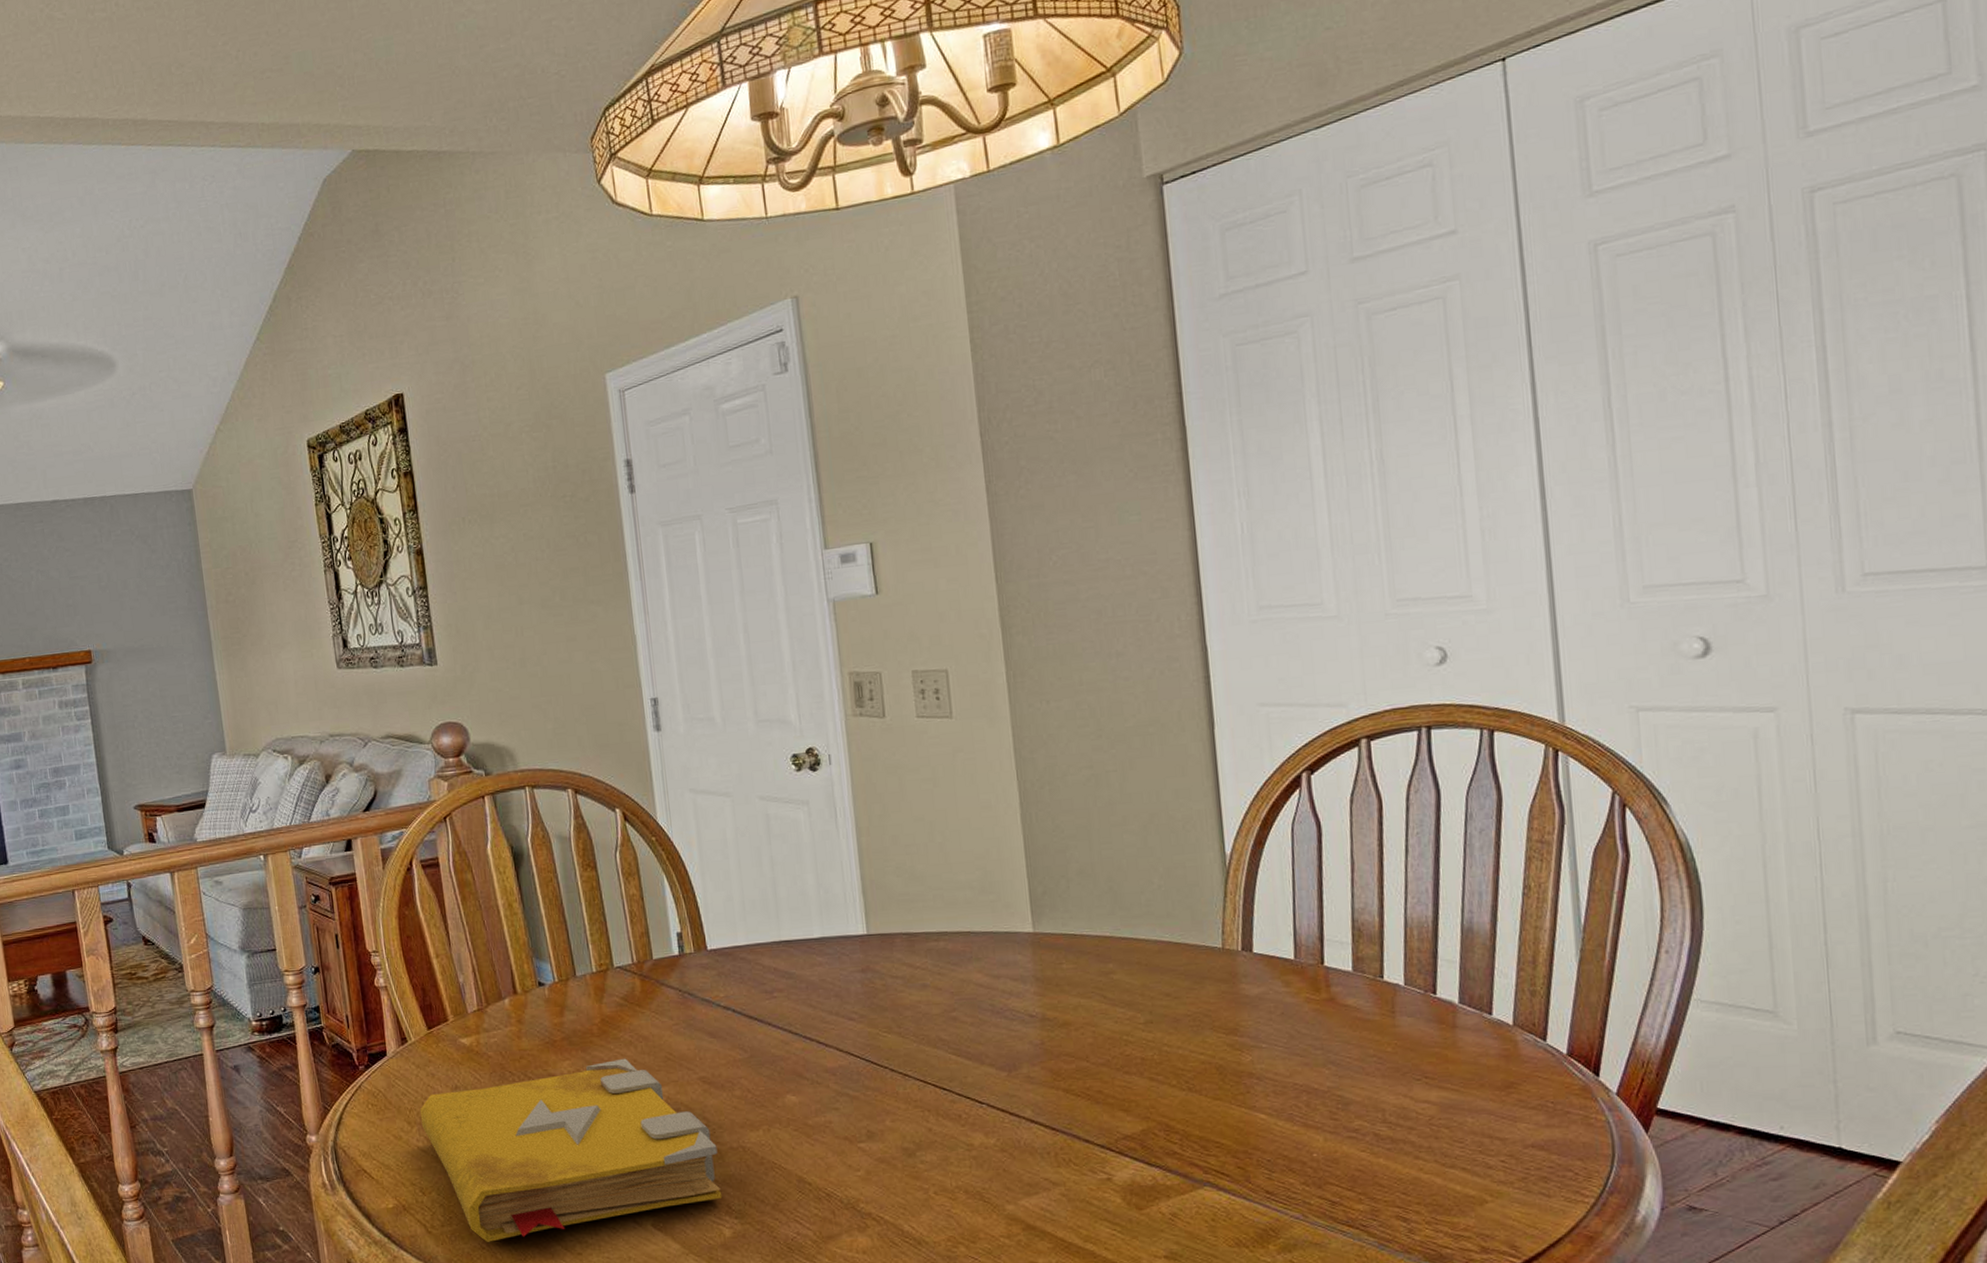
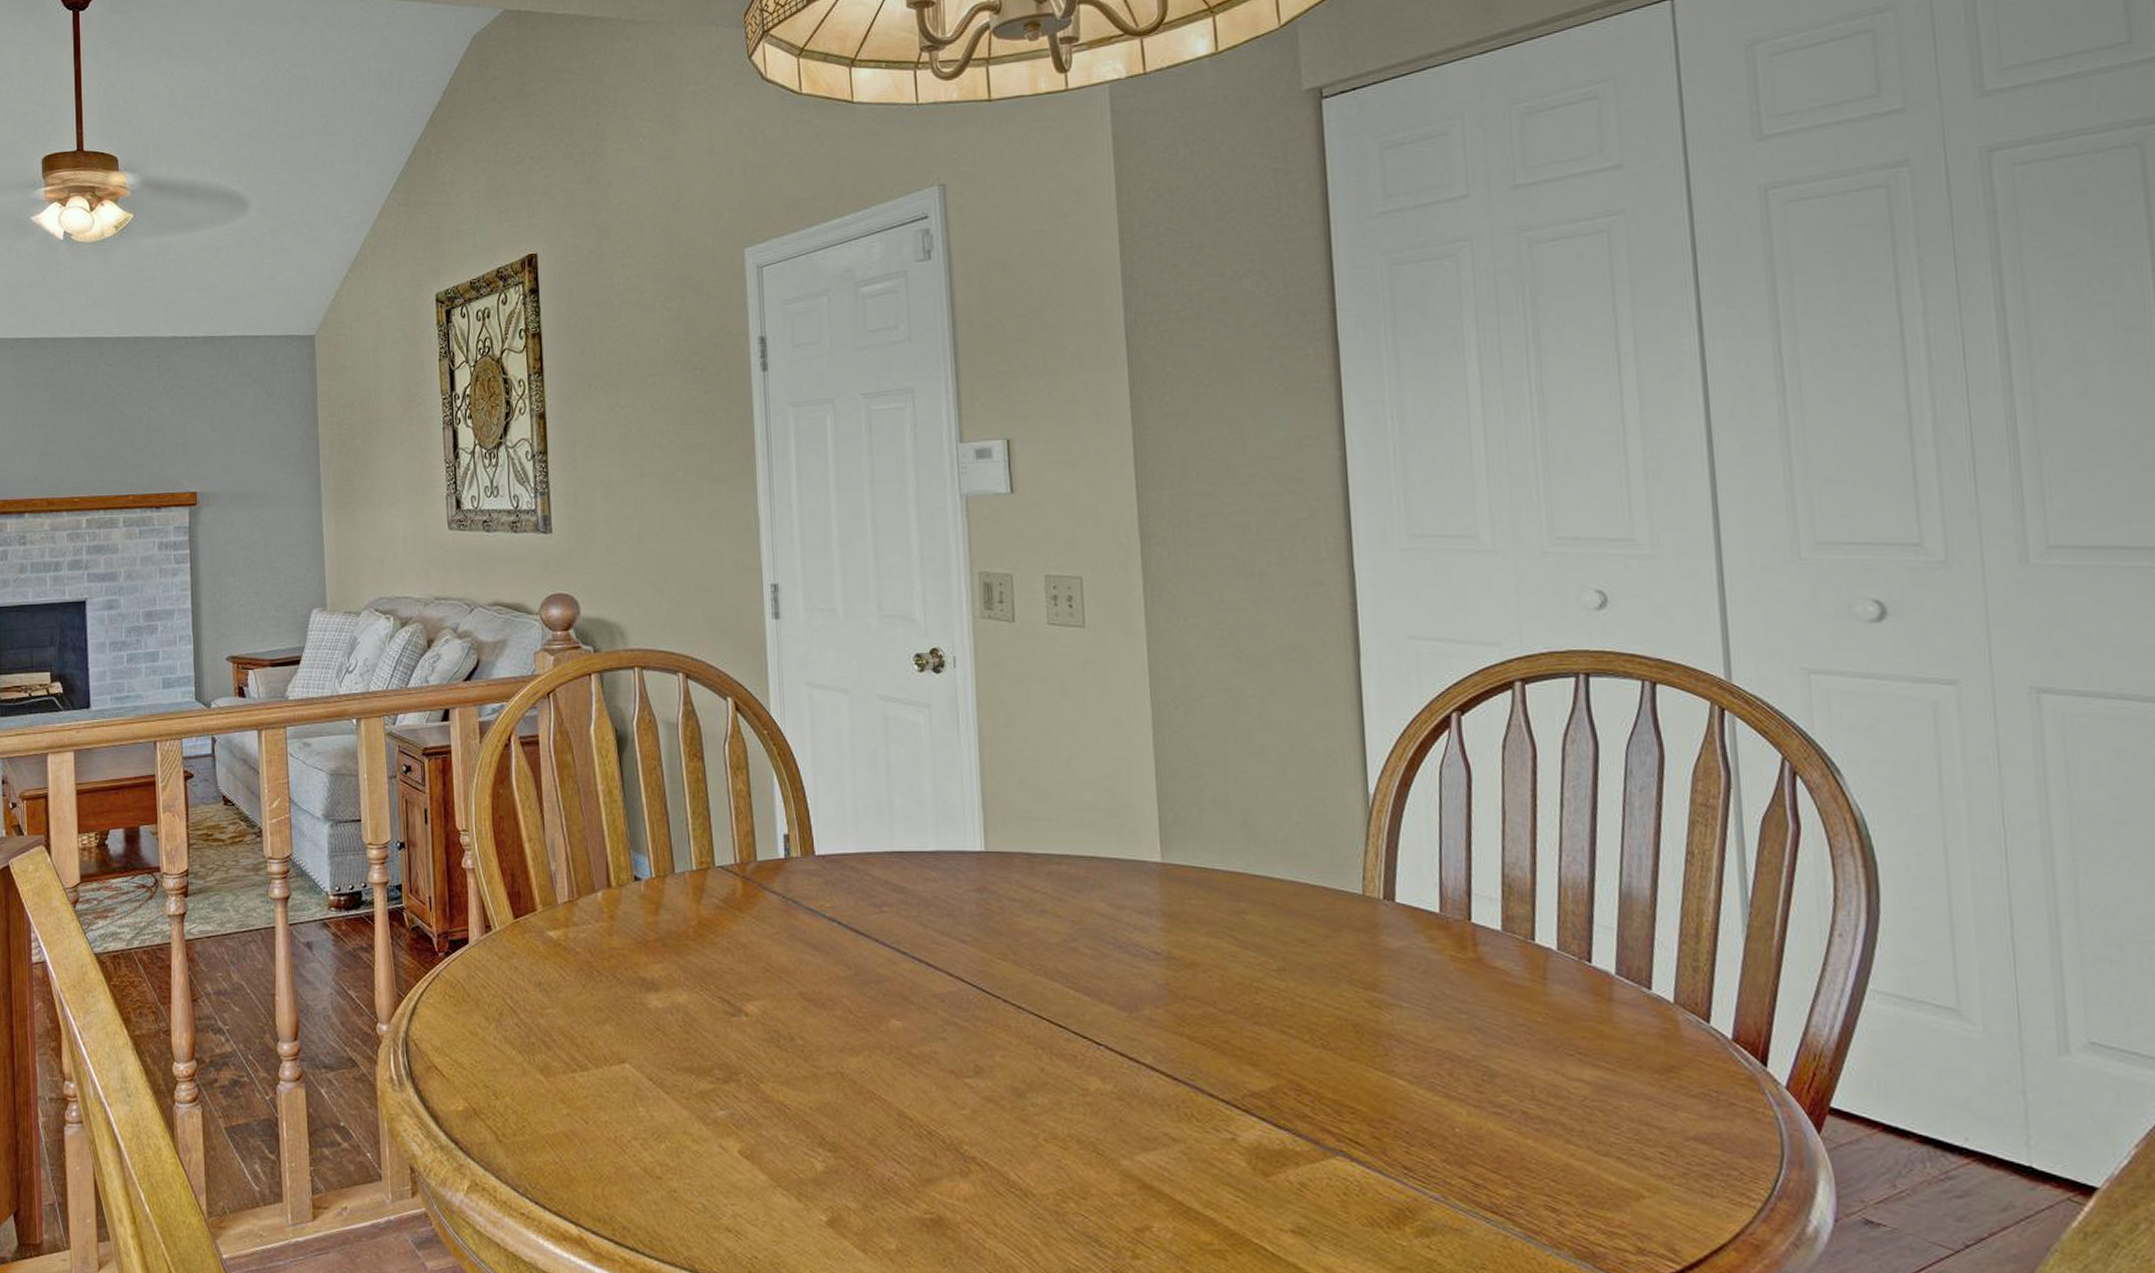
spell book: present [419,1058,723,1242] -> none [499,966,816,1157]

